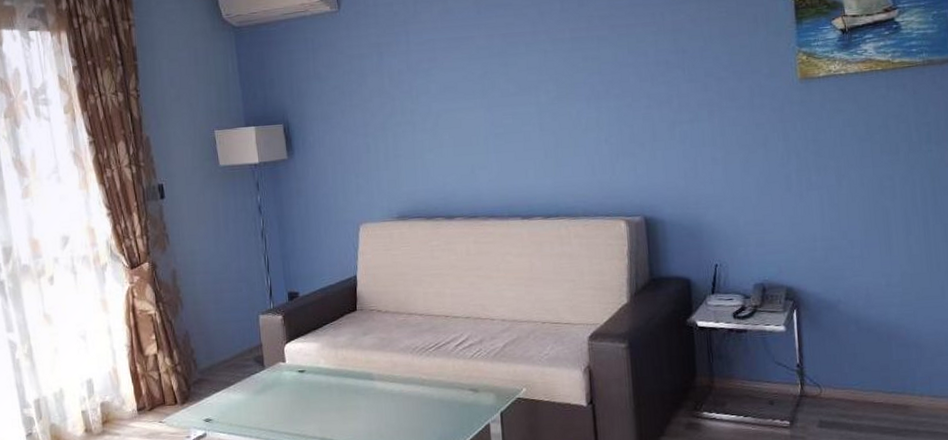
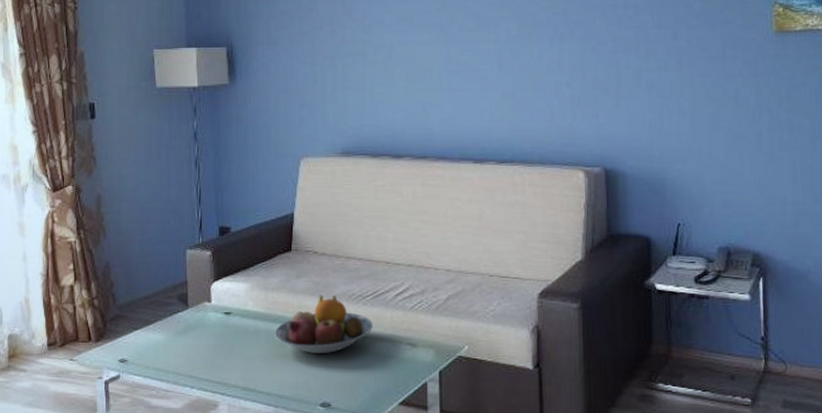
fruit bowl: none [346,349,437,404] -> present [274,295,373,355]

